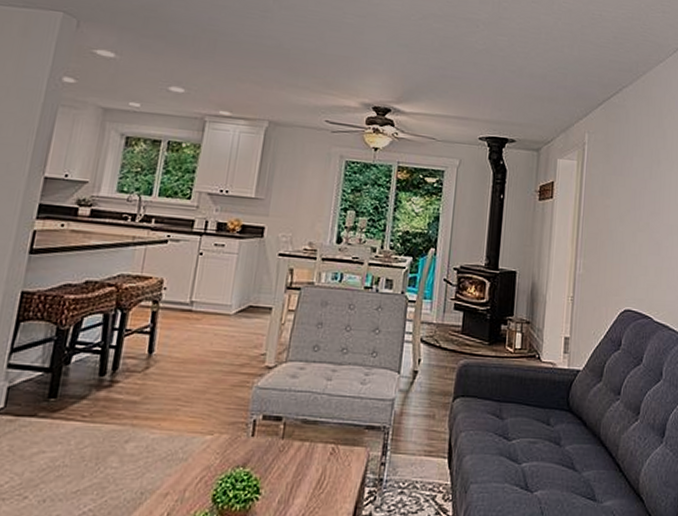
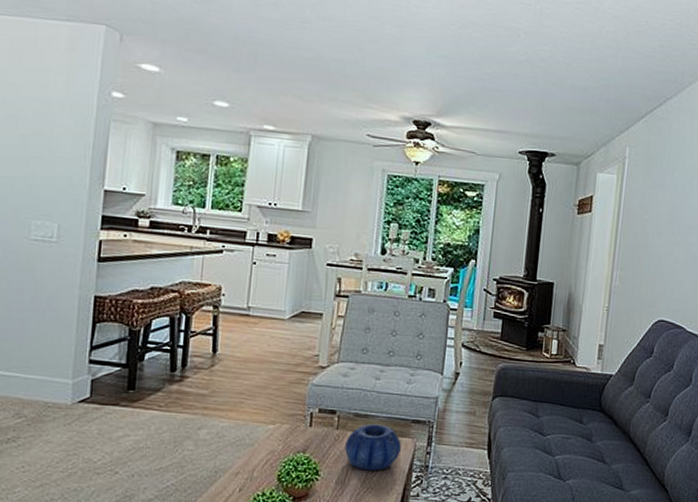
decorative bowl: none [290,431,354,487] -> present [345,424,402,471]

